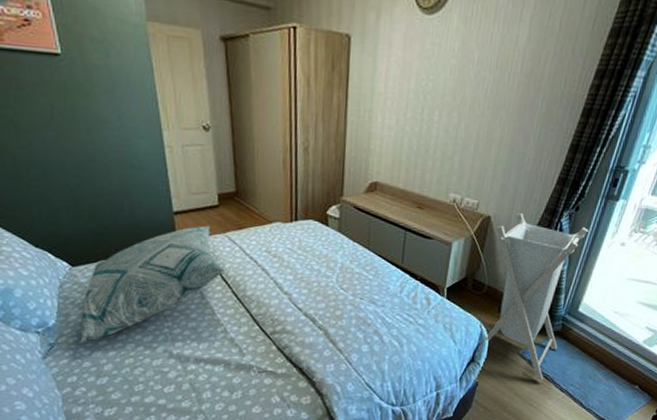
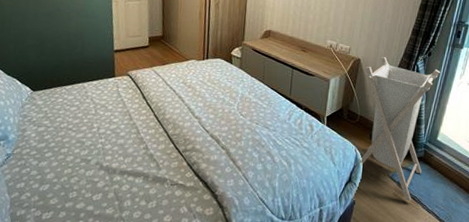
decorative pillow: present [80,225,225,342] -> none [31,61,150,153]

